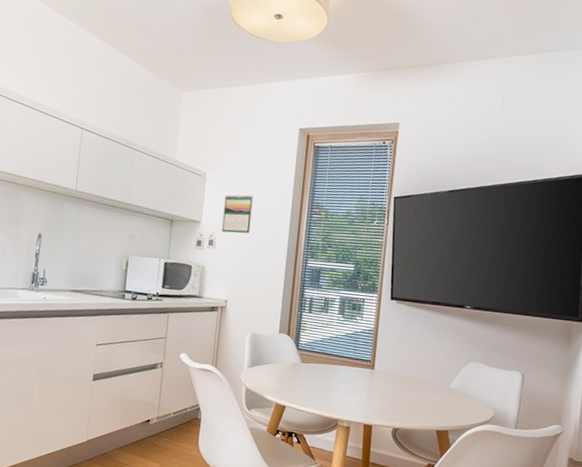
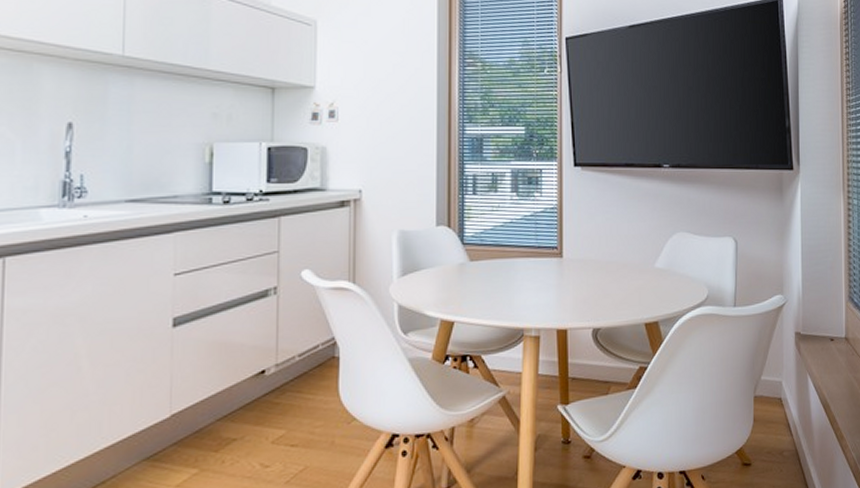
calendar: present [222,194,253,234] -> none [345,46,385,99]

